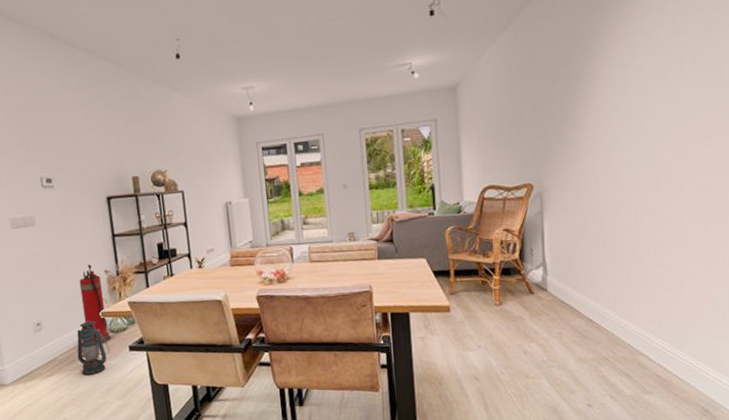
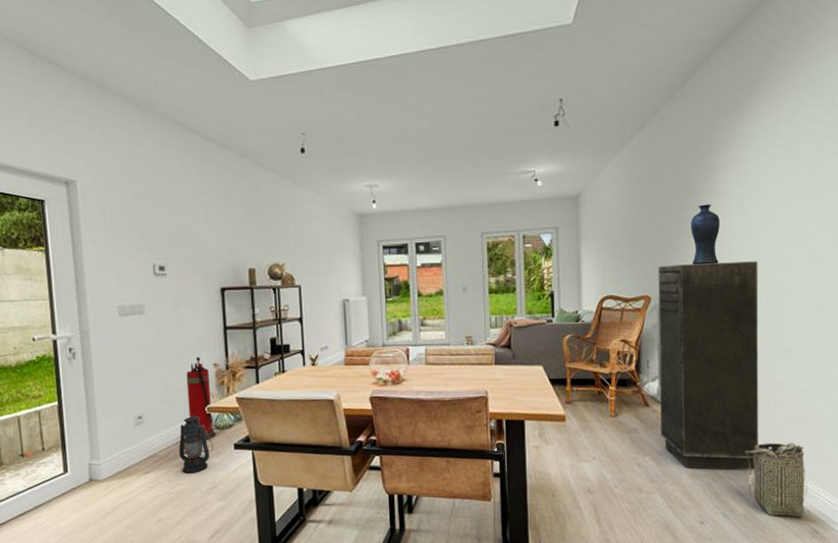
storage cabinet: none [540,143,646,354] -> present [658,261,759,471]
vase: none [573,86,603,151] -> present [691,204,720,265]
basket: none [631,324,696,397] -> present [744,442,807,518]

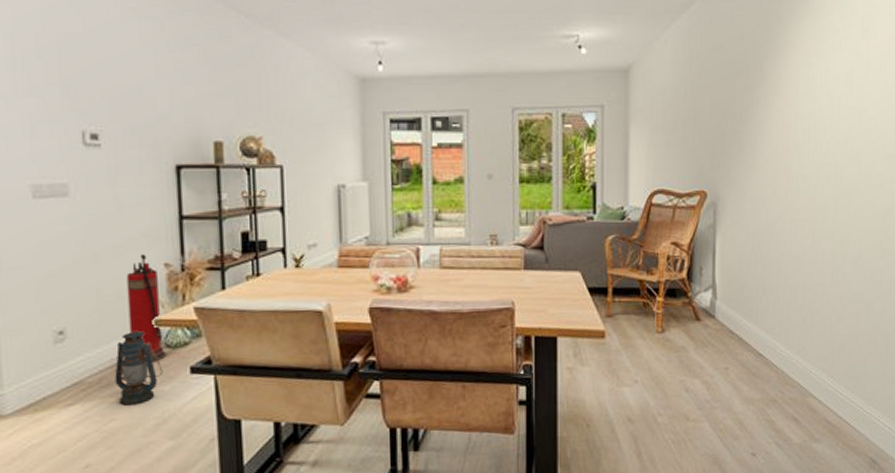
storage cabinet: present [658,261,759,471] -> none [712,155,826,395]
vase: present [691,204,720,265] -> none [754,86,786,157]
basket: present [744,442,807,518] -> none [802,362,867,446]

